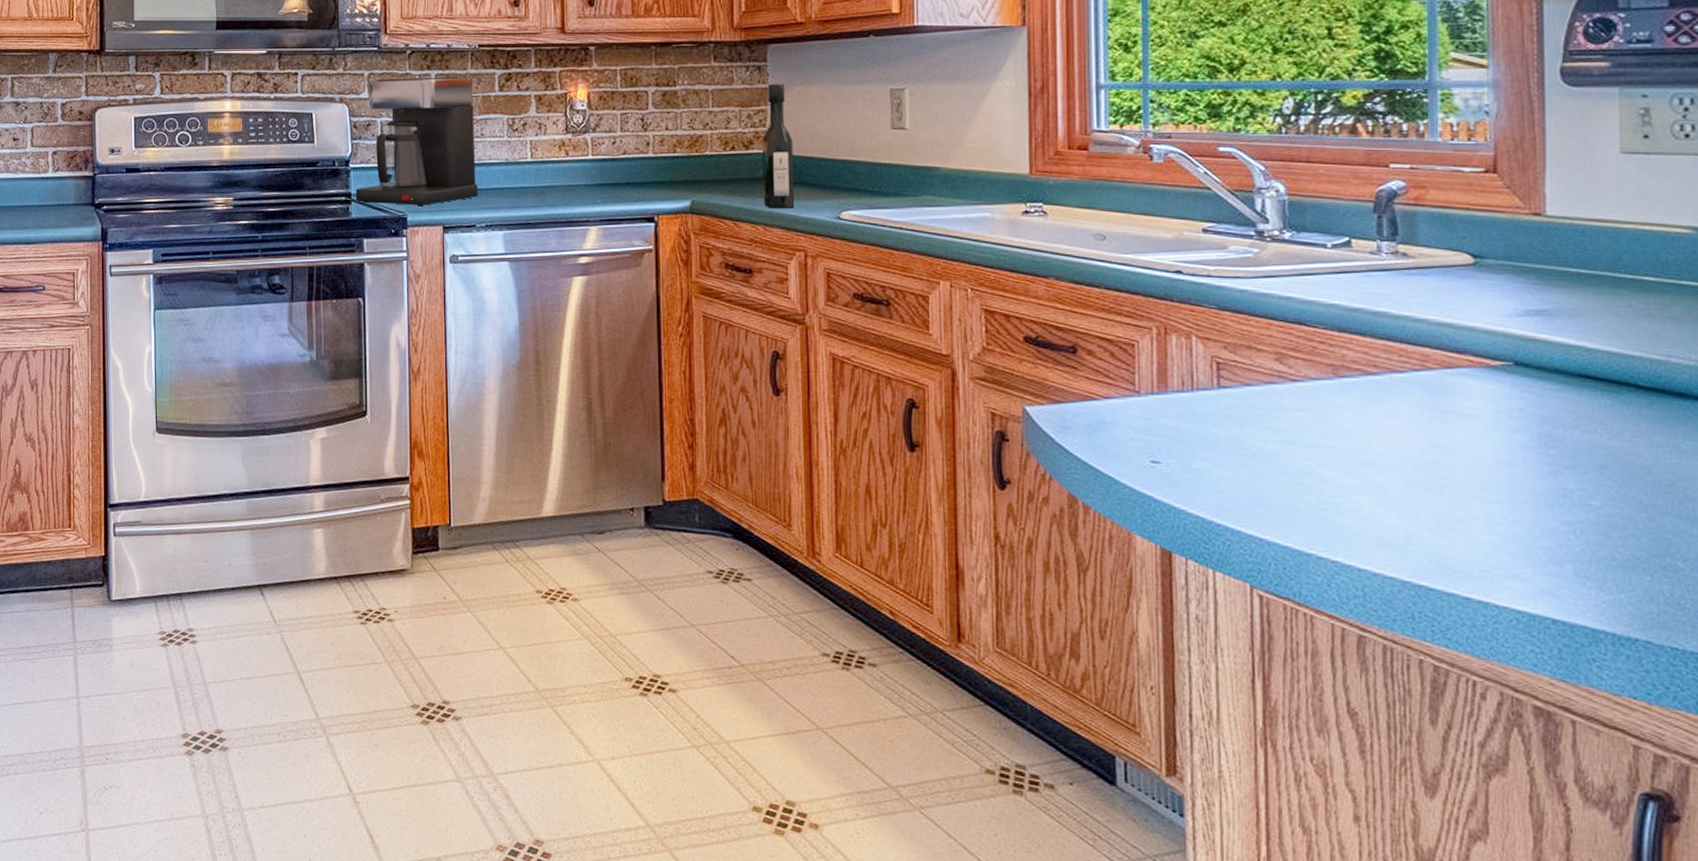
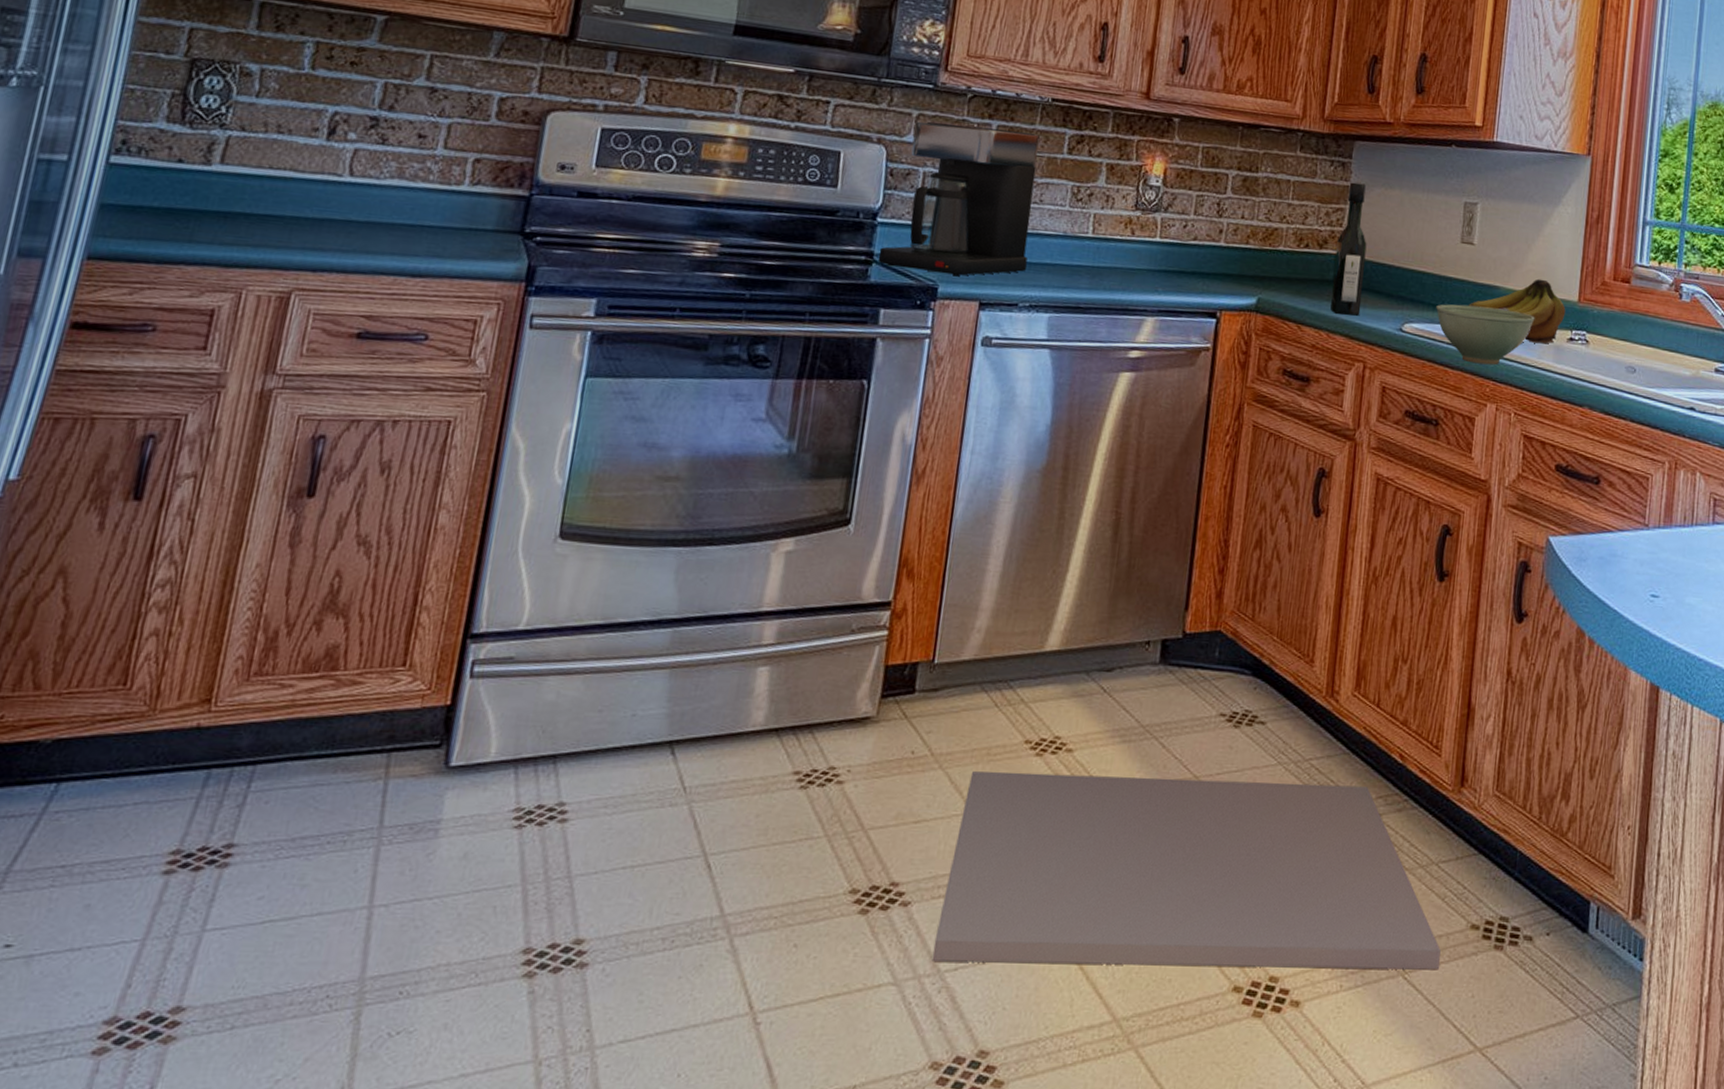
door mat: none [485,615,956,808] -> present [931,771,1441,970]
bowl: none [873,188,983,244] -> present [1436,304,1535,366]
fruit: none [907,155,1017,219] -> present [1468,279,1566,344]

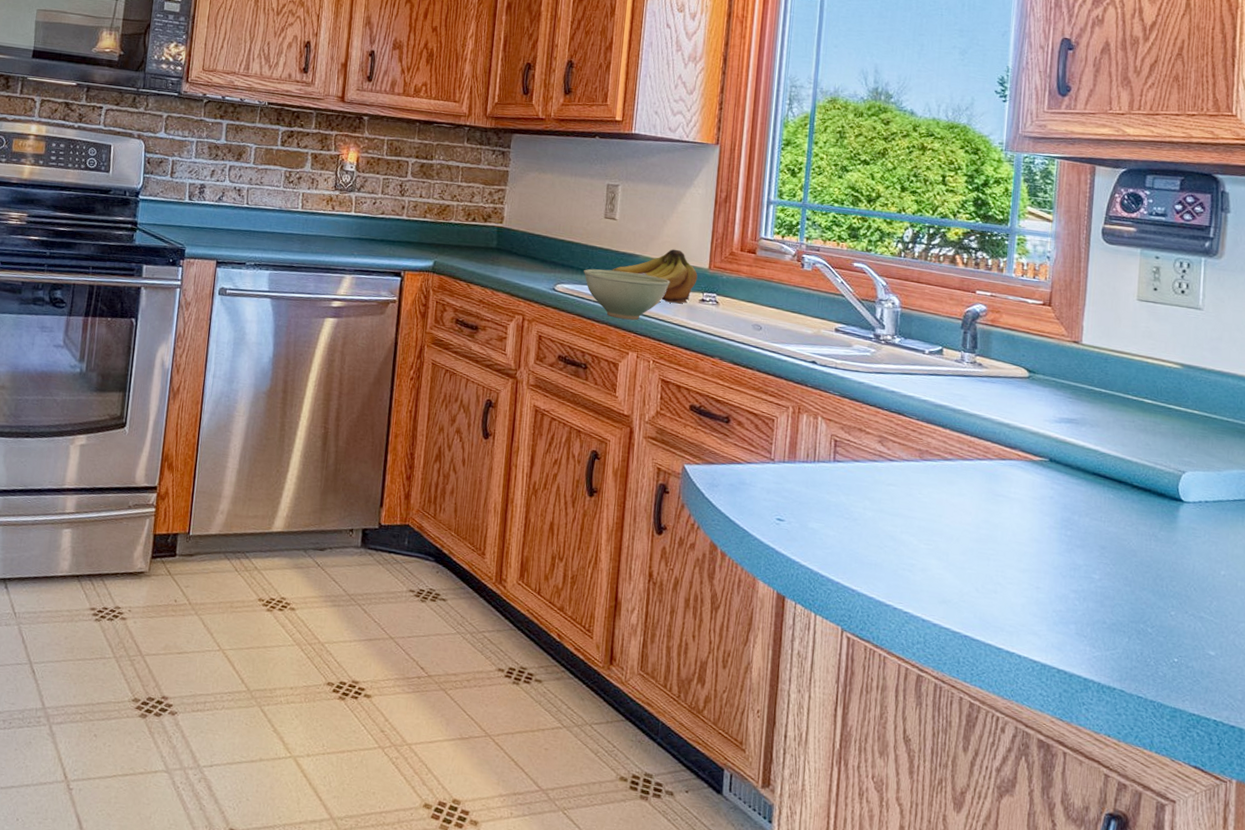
coffee maker: present [878,122,1040,276] -> none [140,122,259,240]
door mat: present [931,771,1441,970] -> none [193,619,594,810]
bottle: present [1330,182,1367,317] -> none [494,168,524,278]

